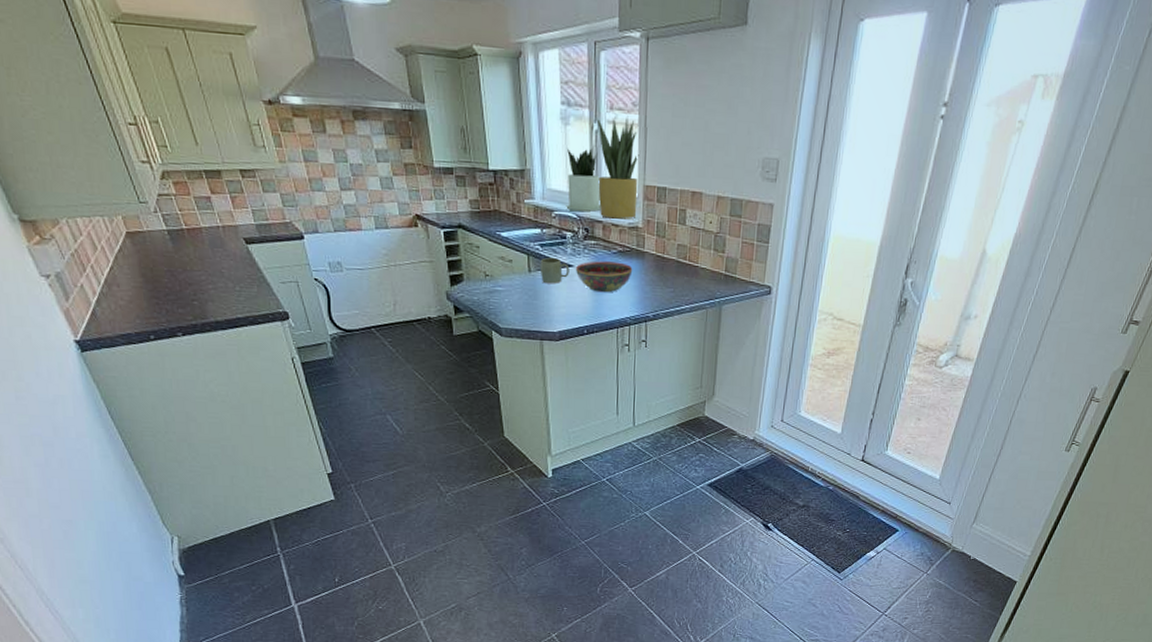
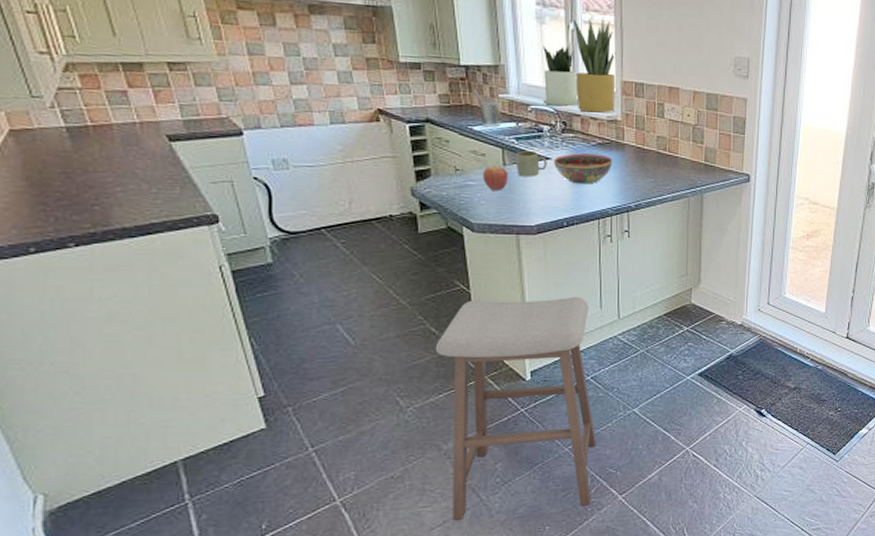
bar stool: none [469,400,610,594] -> present [435,296,596,520]
soap dispenser: none [501,194,527,234] -> present [473,89,501,128]
fruit: none [509,271,534,298] -> present [482,165,509,191]

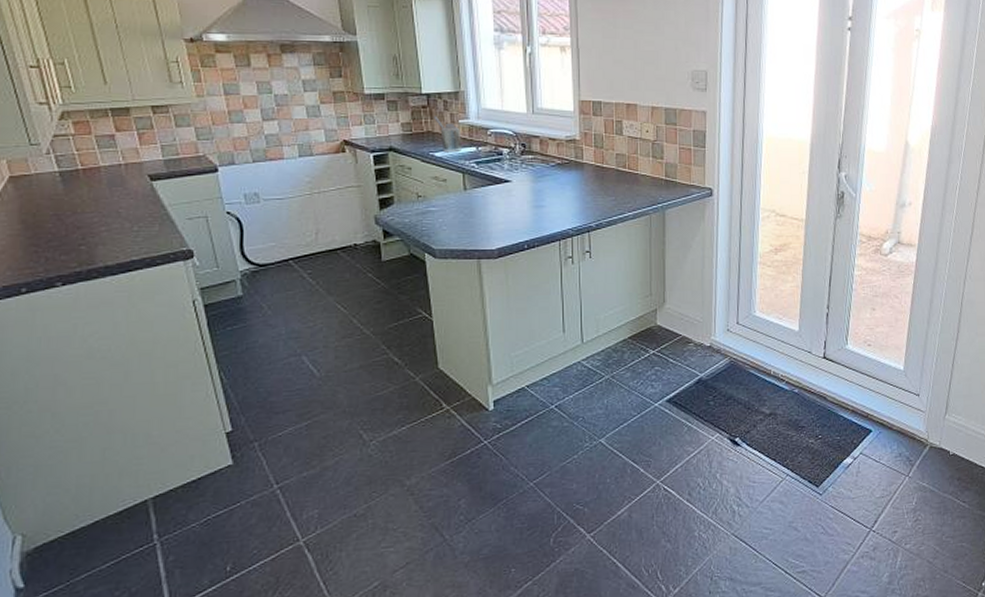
bar stool: present [435,296,596,520] -> none [398,321,562,562]
fruit: present [482,165,509,191] -> none [444,190,470,216]
mug: present [515,151,547,177] -> none [476,175,507,201]
planter: present [542,45,579,107] -> none [501,69,538,129]
bowl: present [553,153,613,185] -> none [513,174,573,206]
planter: present [572,17,616,113] -> none [529,39,573,133]

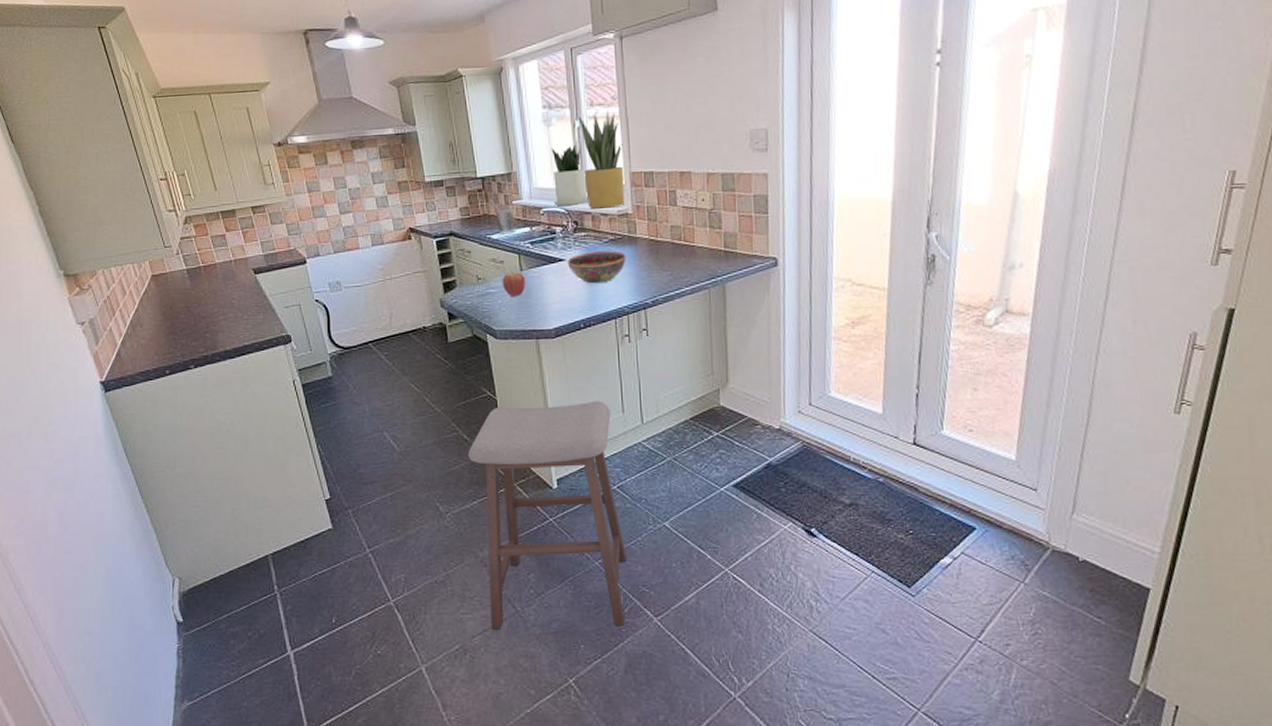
bar stool: none [398,321,562,562] -> present [468,400,627,630]
fruit: none [444,190,470,216] -> present [502,271,526,297]
planter: none [501,69,538,129] -> present [551,144,589,207]
bowl: none [513,174,573,206] -> present [567,251,626,284]
planter: none [529,39,573,133] -> present [577,109,625,209]

